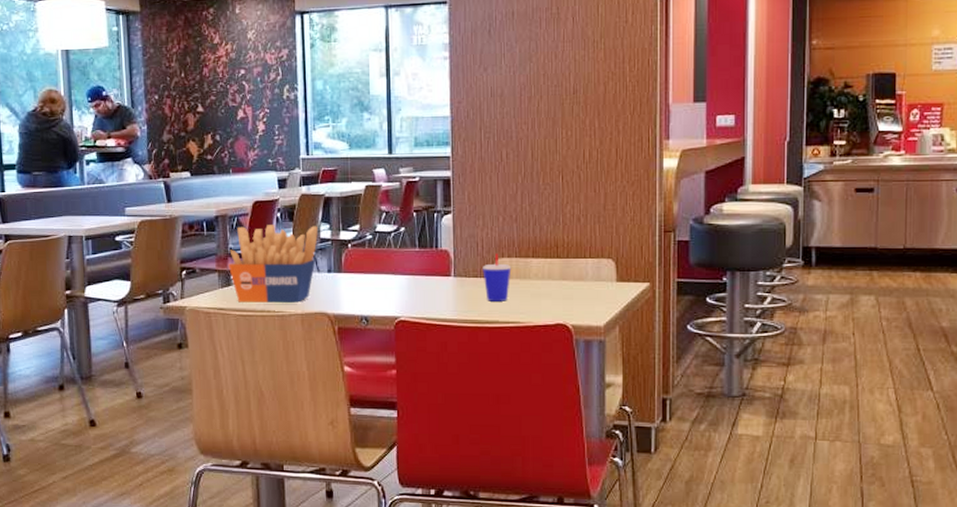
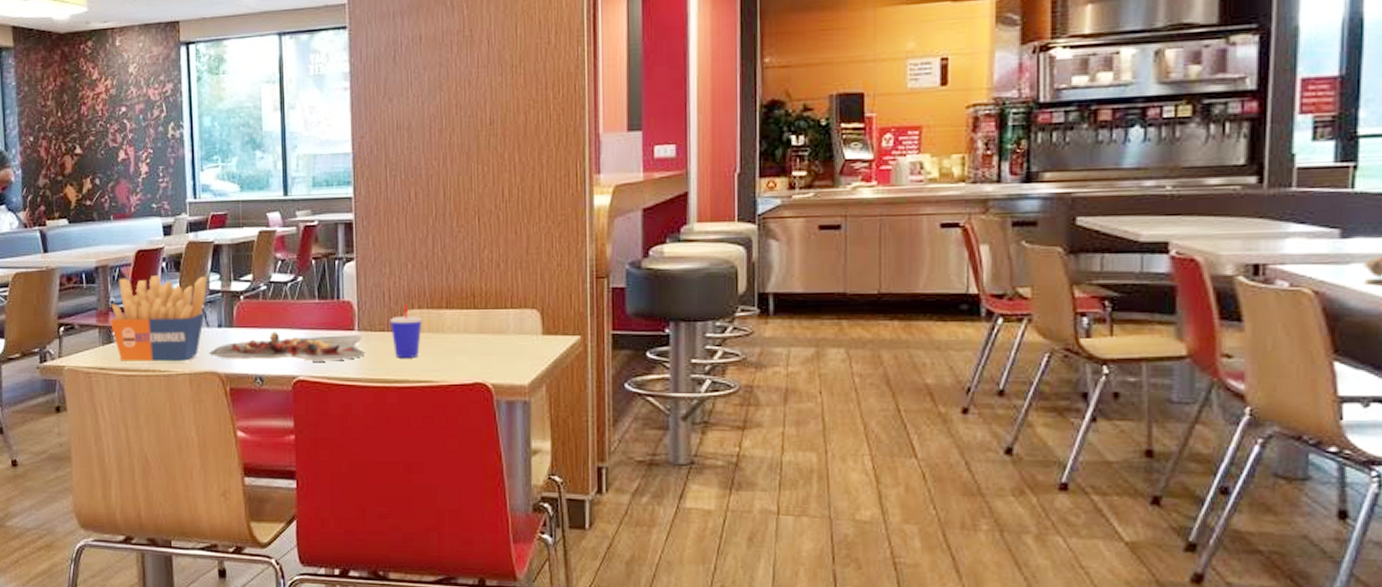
food tray: none [319,277,461,304] -> present [209,332,366,362]

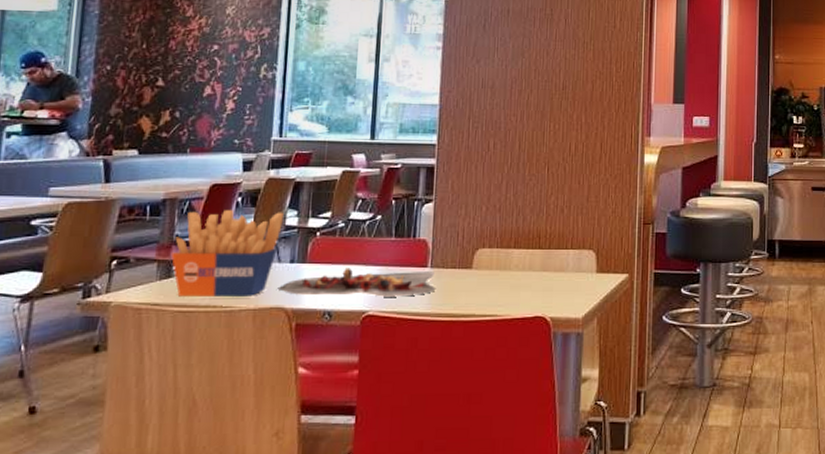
beverage cup: present [390,303,423,358] -> none [461,243,492,294]

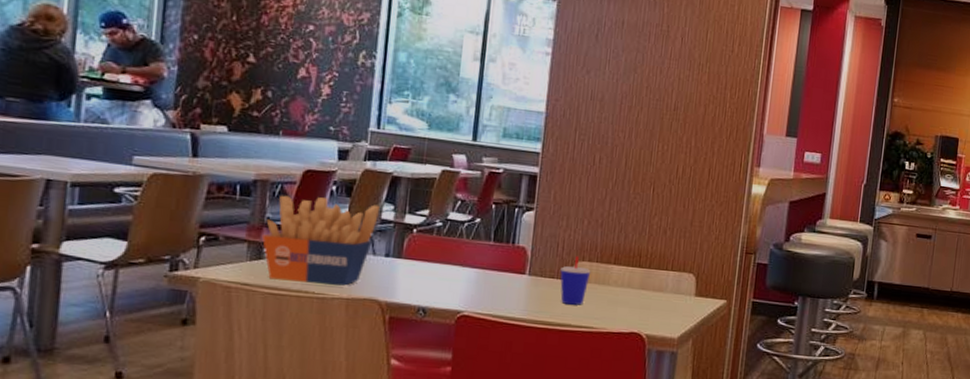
food tray: present [277,268,436,297] -> none [371,267,533,301]
beverage cup: none [461,243,492,294] -> present [560,255,591,305]

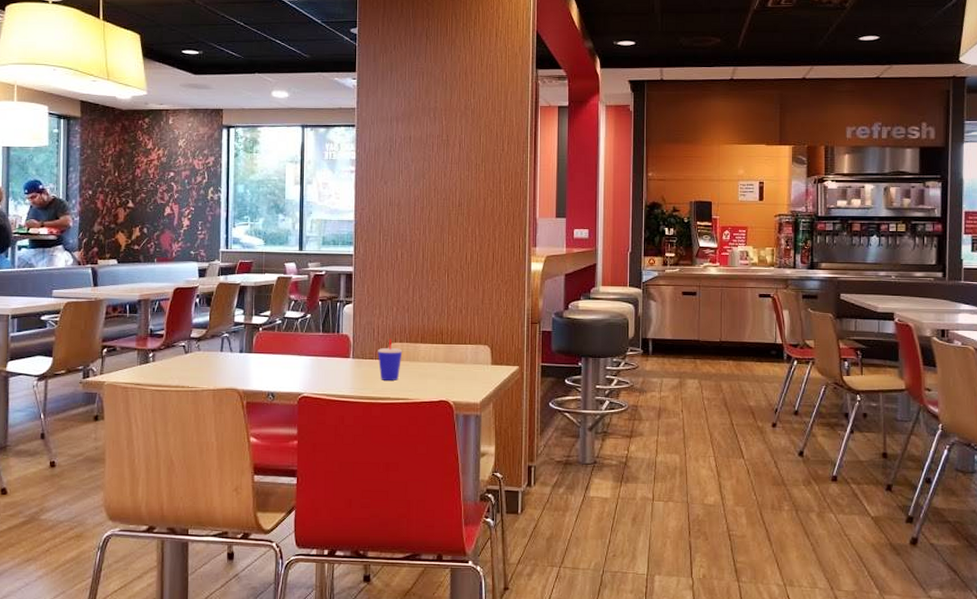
french fries: present [261,195,380,286] -> none [147,309,232,379]

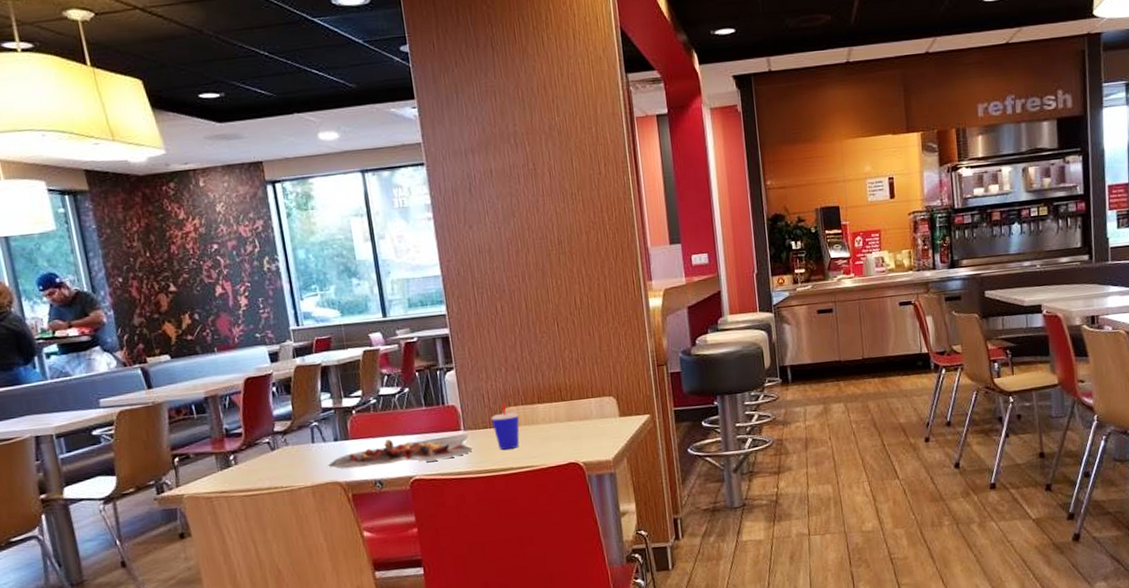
food tray: none [231,357,358,382] -> present [328,434,473,469]

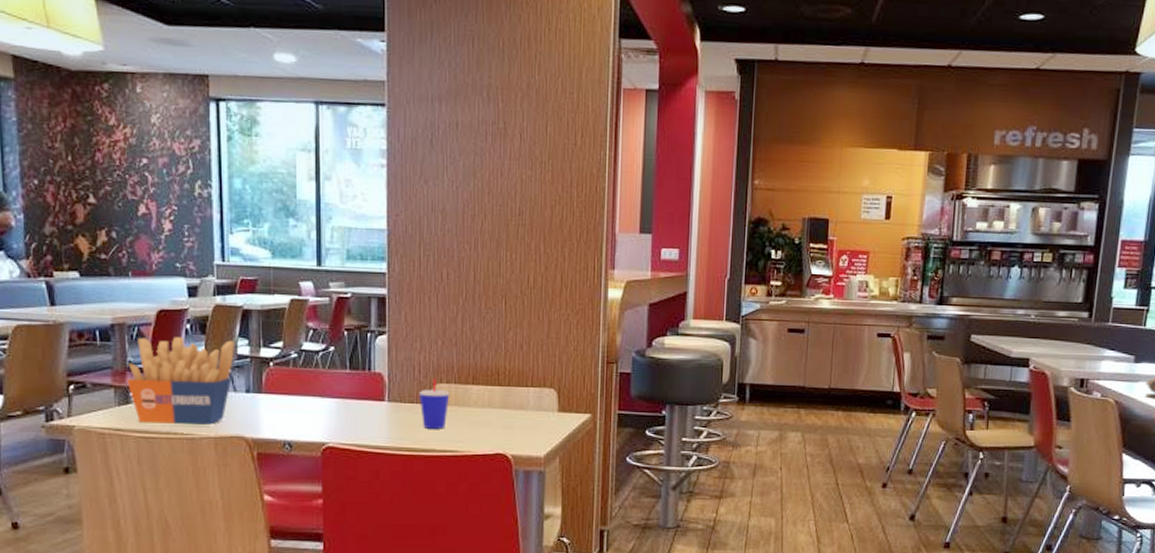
french fries: none [224,396,320,483] -> present [126,337,234,425]
food tray: present [328,434,473,469] -> none [236,399,395,430]

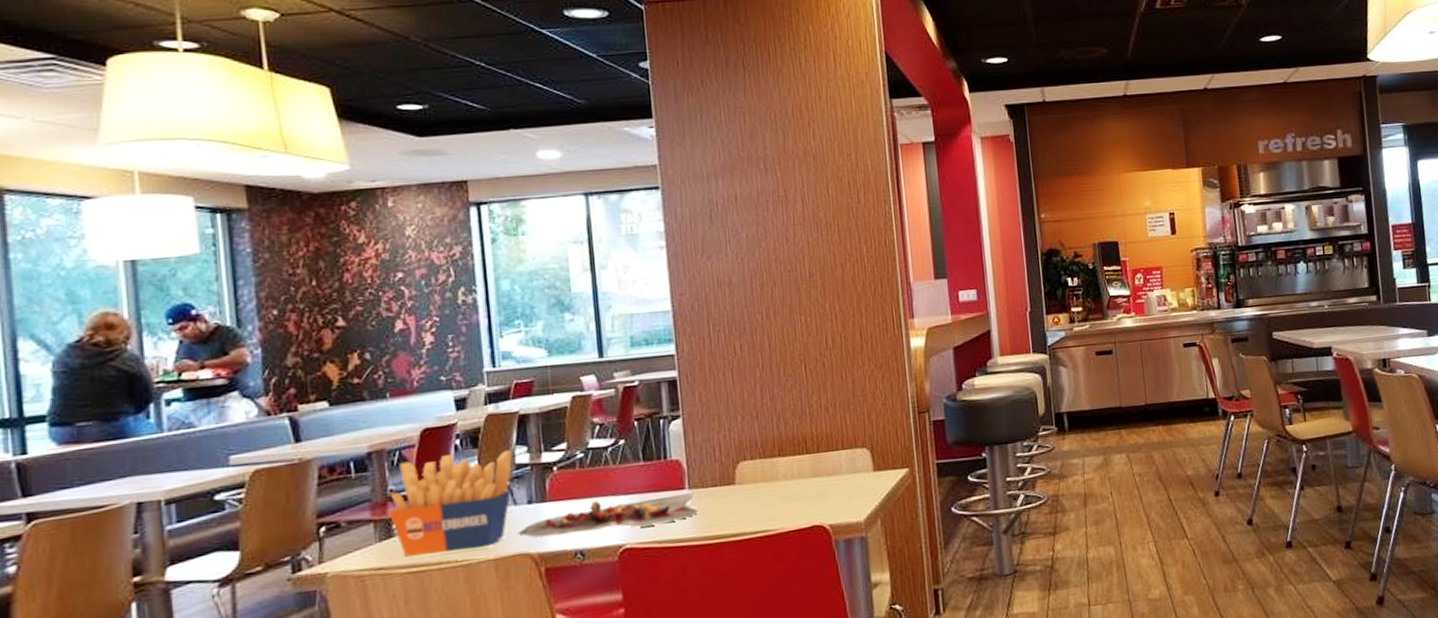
food tray: none [236,399,395,430] -> present [518,493,698,538]
beverage cup: present [419,378,450,429] -> none [722,456,756,512]

